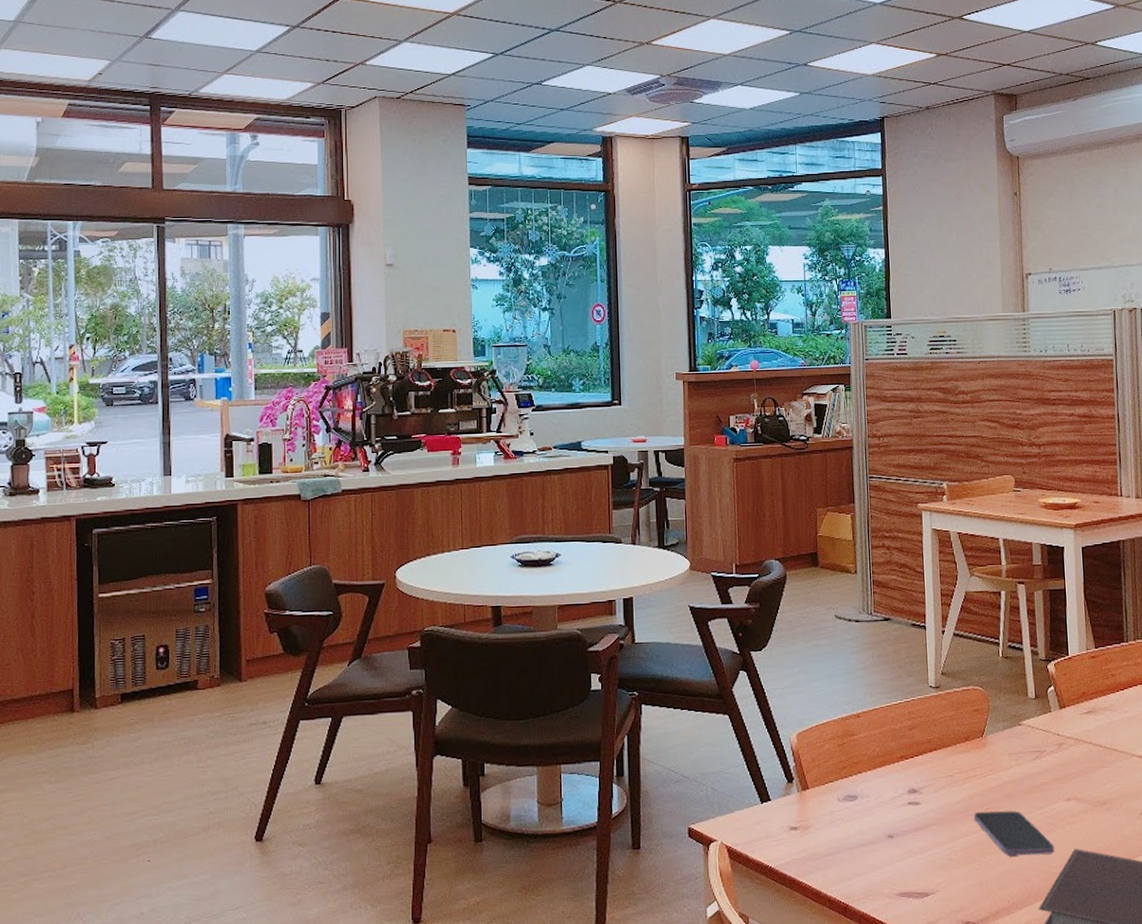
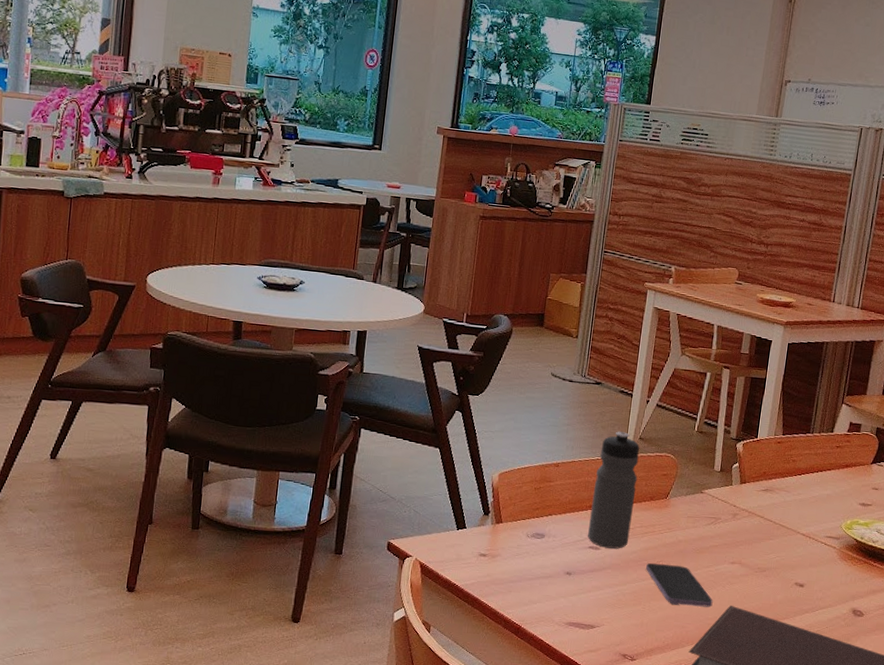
water bottle: none [901,669,950,802] -> present [588,431,640,549]

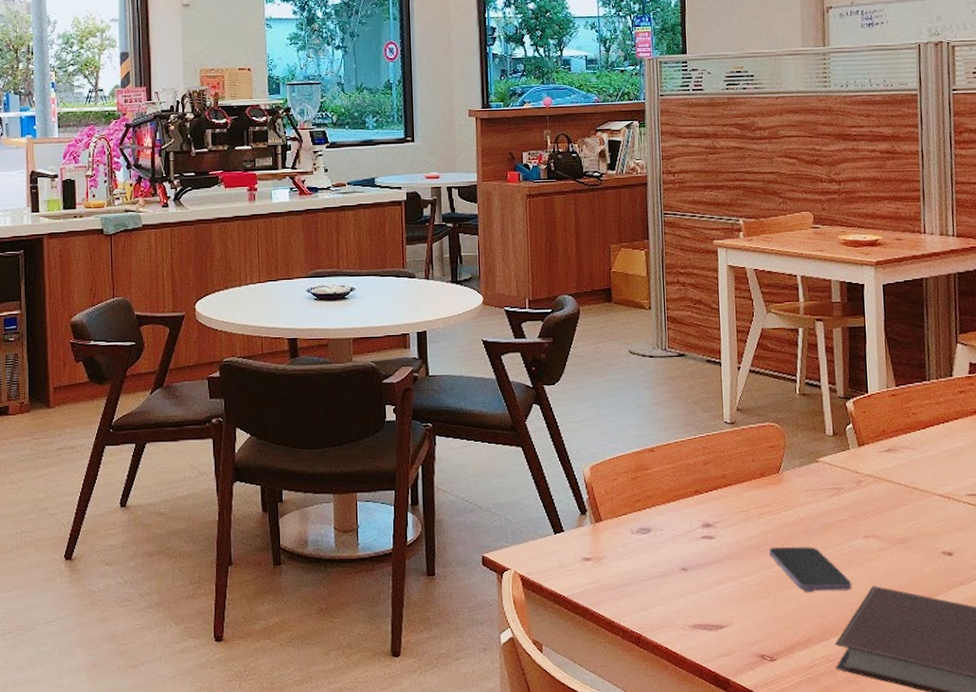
water bottle: present [588,431,640,549] -> none [695,405,745,536]

